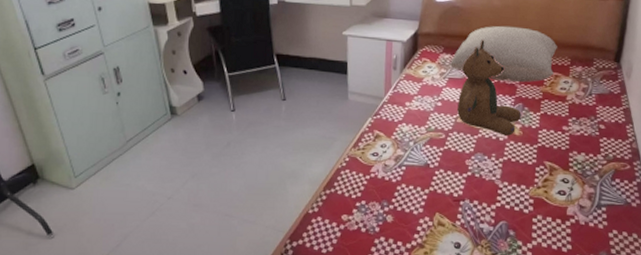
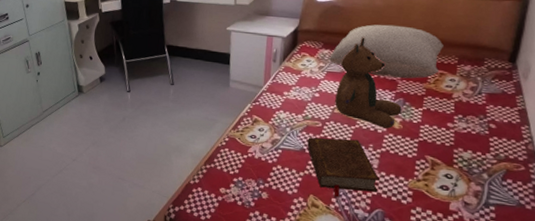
book: none [431,149,503,213] -> present [307,137,379,198]

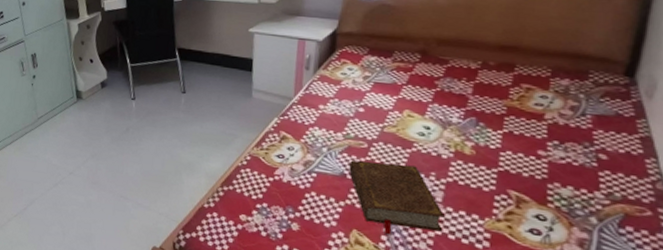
pillow: present [328,24,444,79] -> none [375,27,531,94]
teddy bear: present [335,37,402,129] -> none [384,42,474,154]

